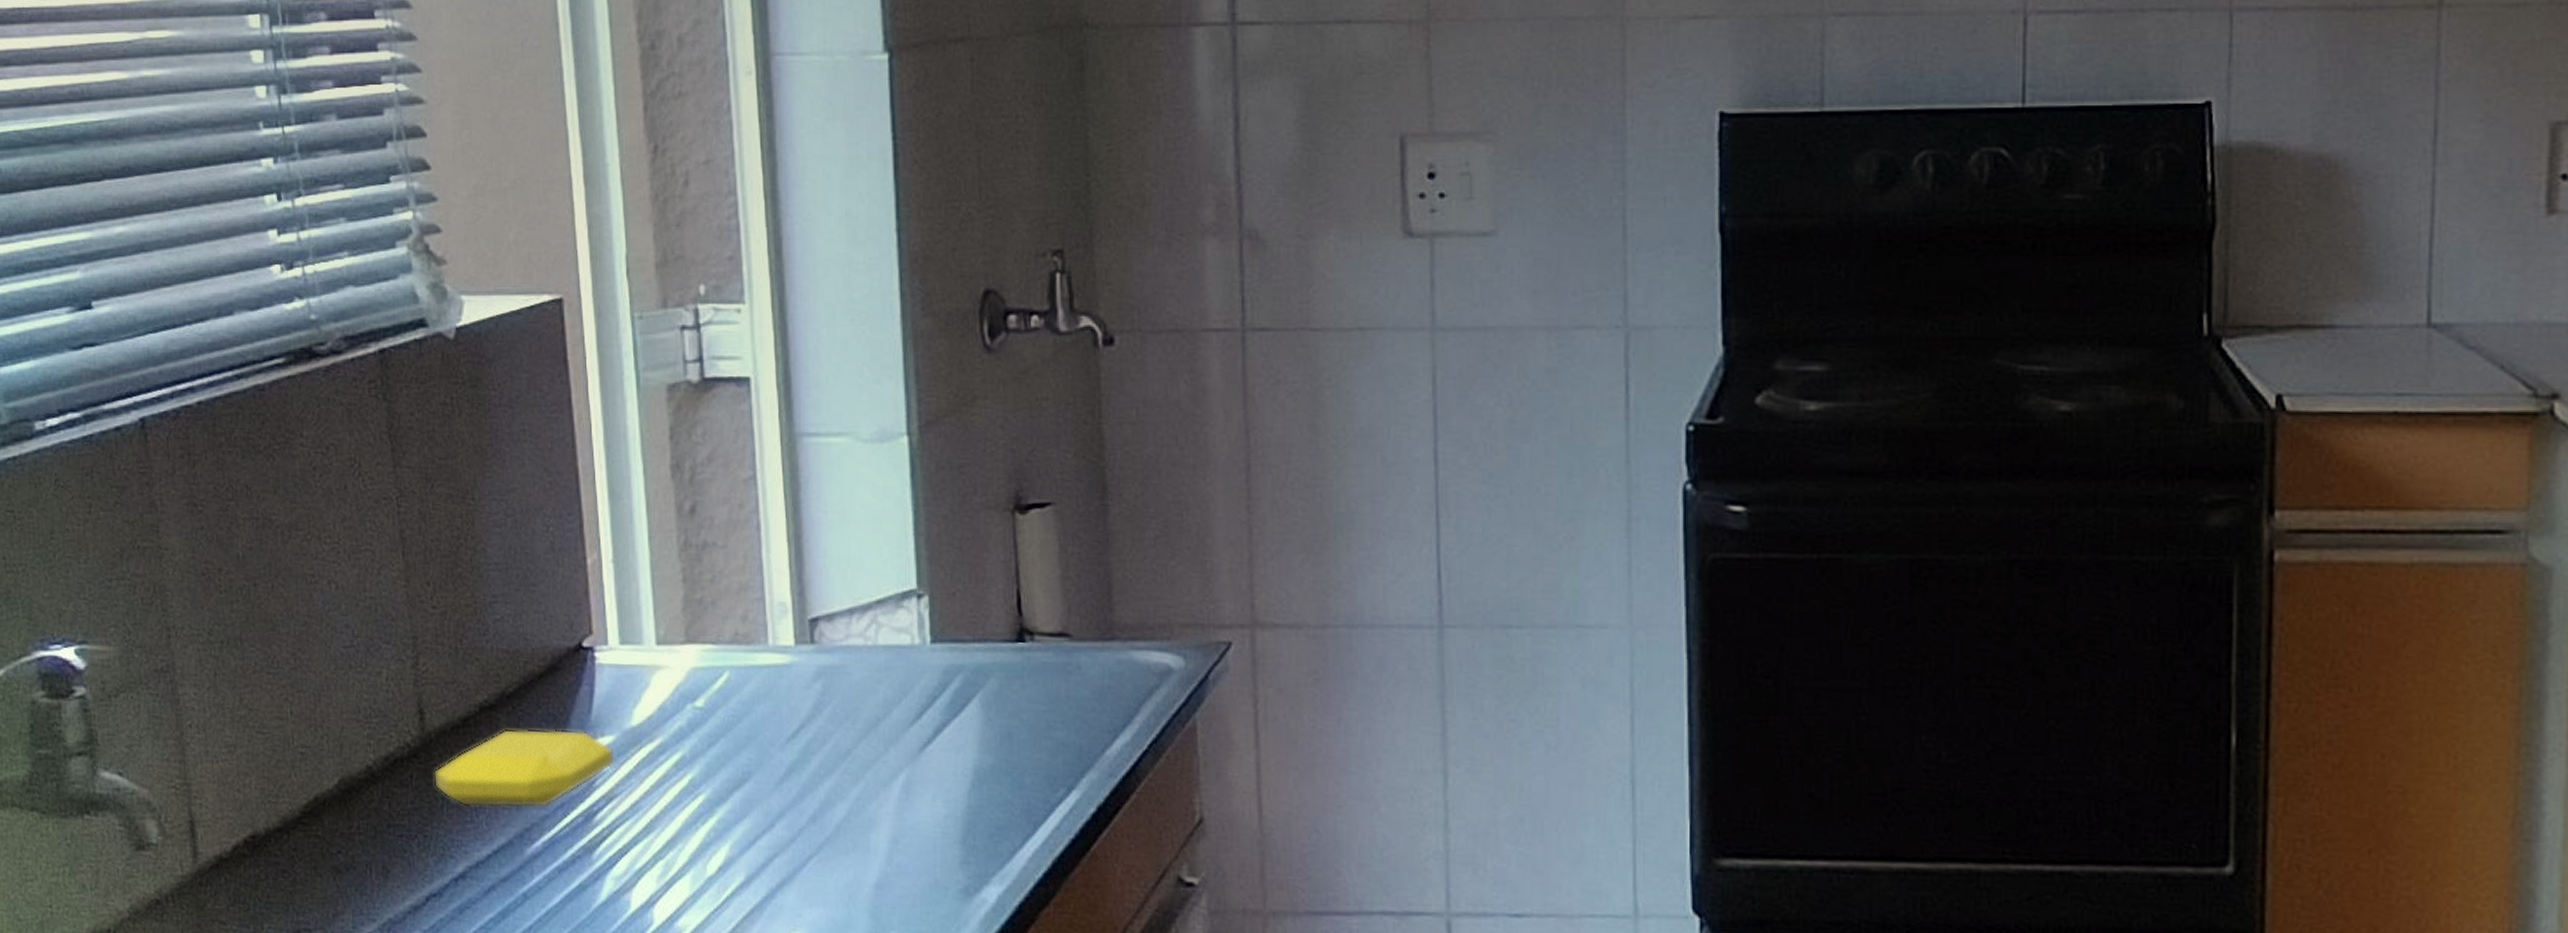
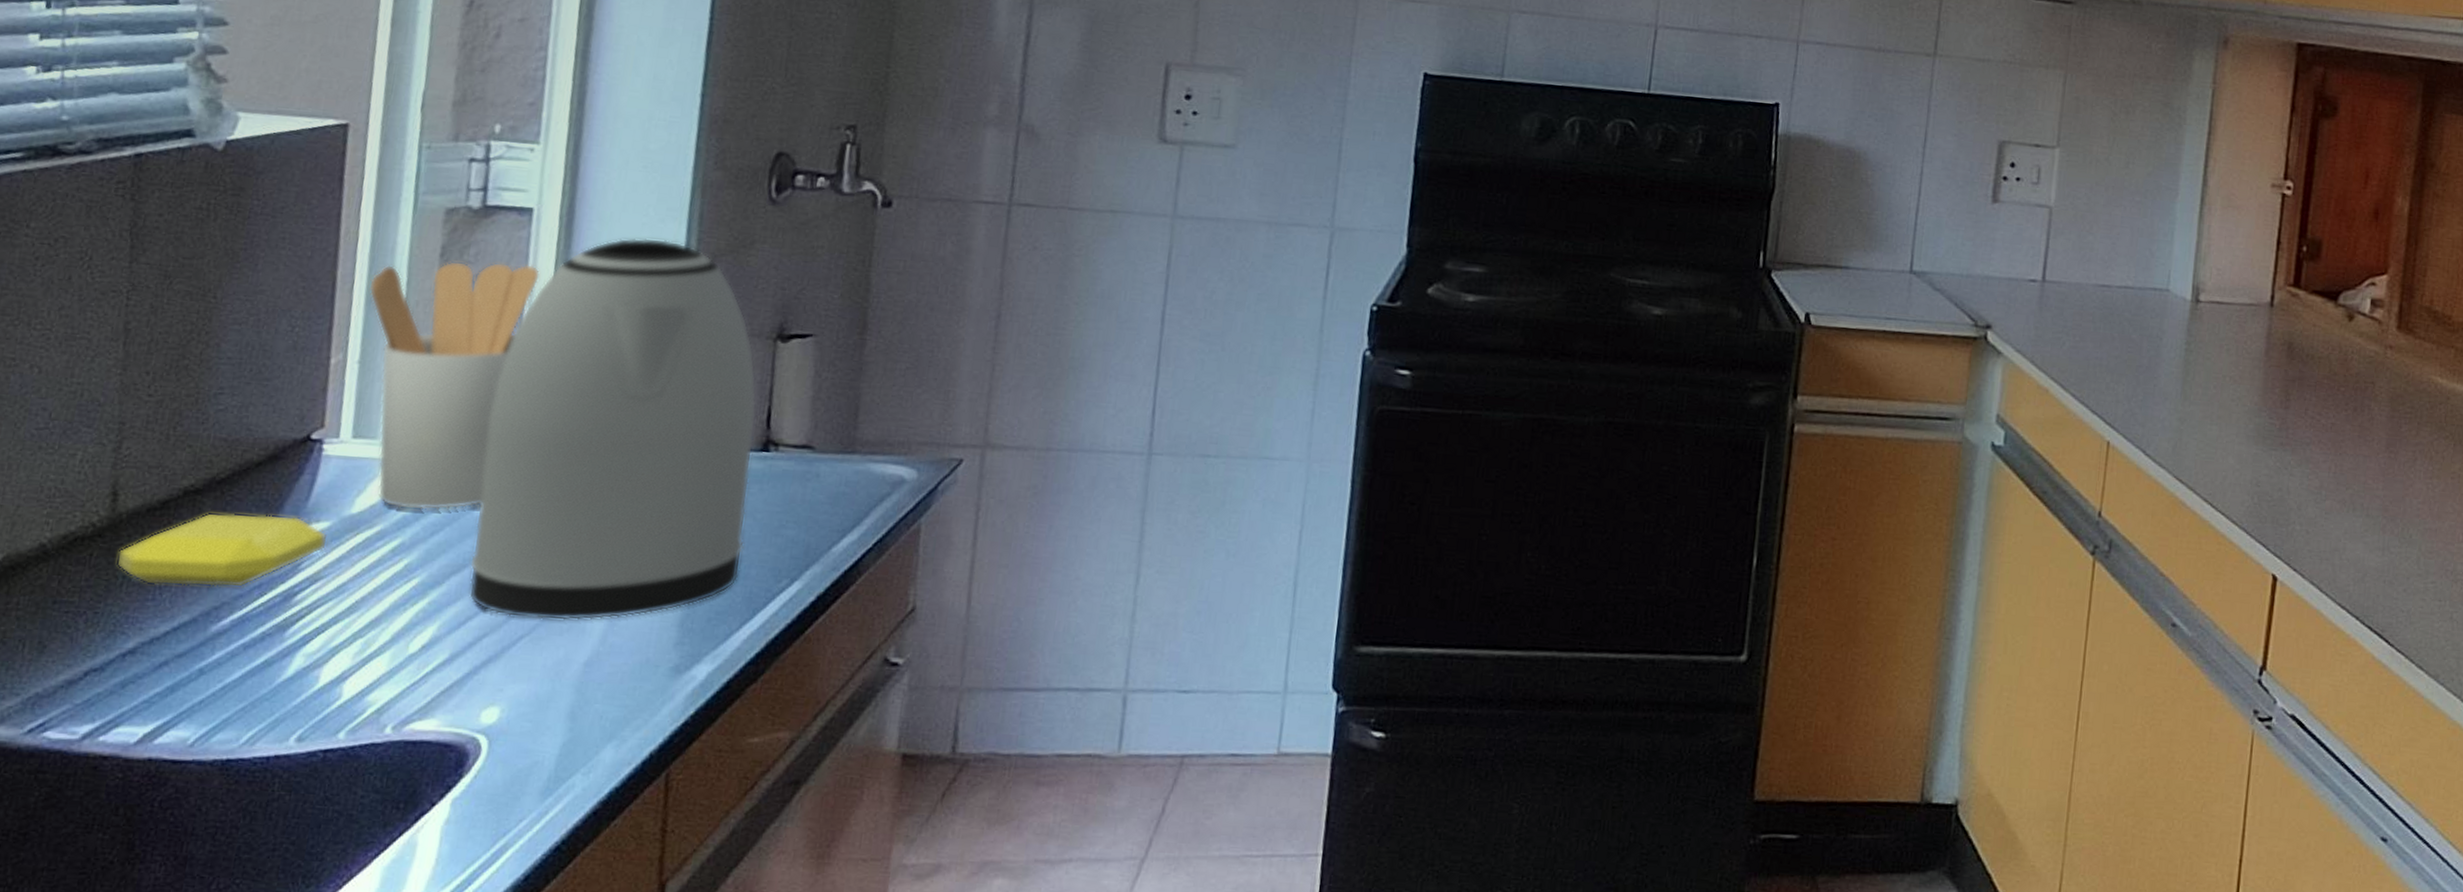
utensil holder: none [609,441,768,721] -> present [369,260,541,511]
kettle: none [743,401,1015,839] -> present [468,237,757,621]

